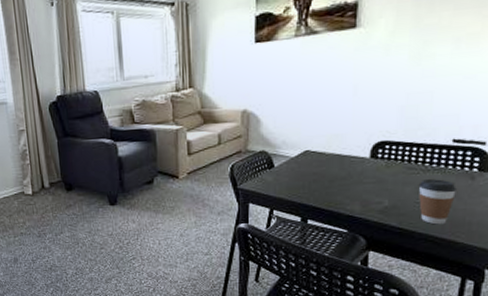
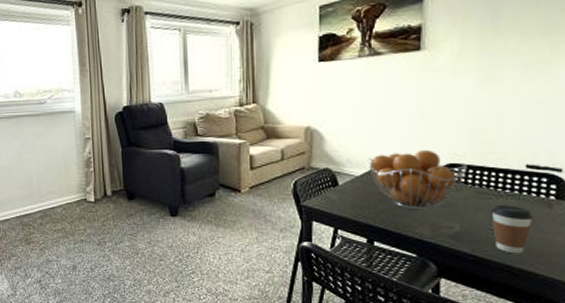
fruit basket: none [302,128,397,188] -> present [367,149,467,210]

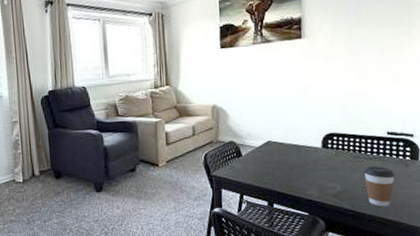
fruit basket: present [367,149,467,210] -> none [264,122,343,174]

